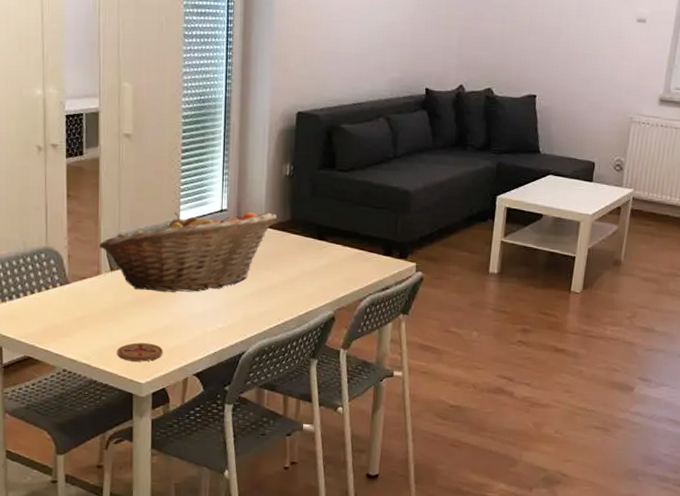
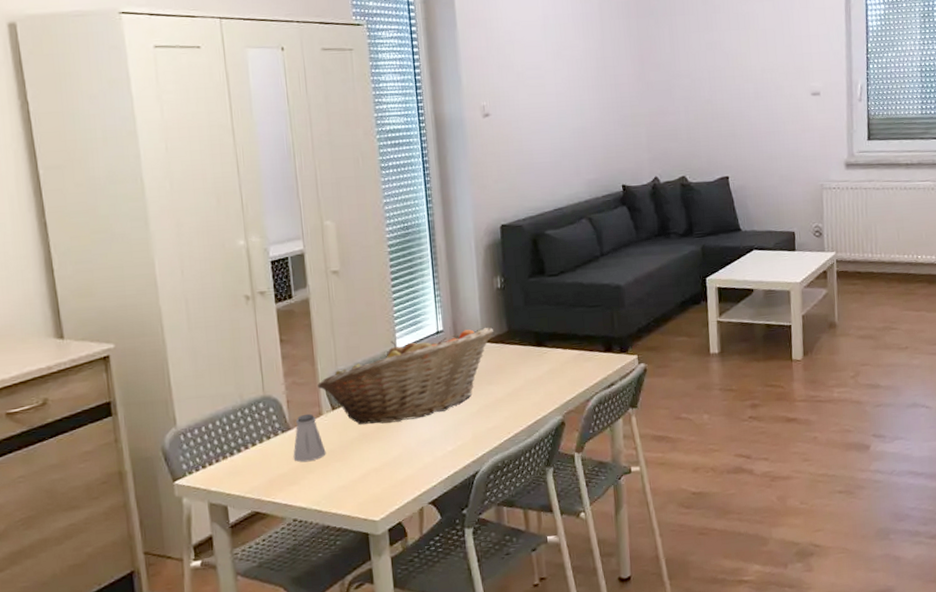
saltshaker: none [69,271,101,317] -> present [293,413,326,462]
coaster: present [116,342,164,362] -> none [346,477,396,500]

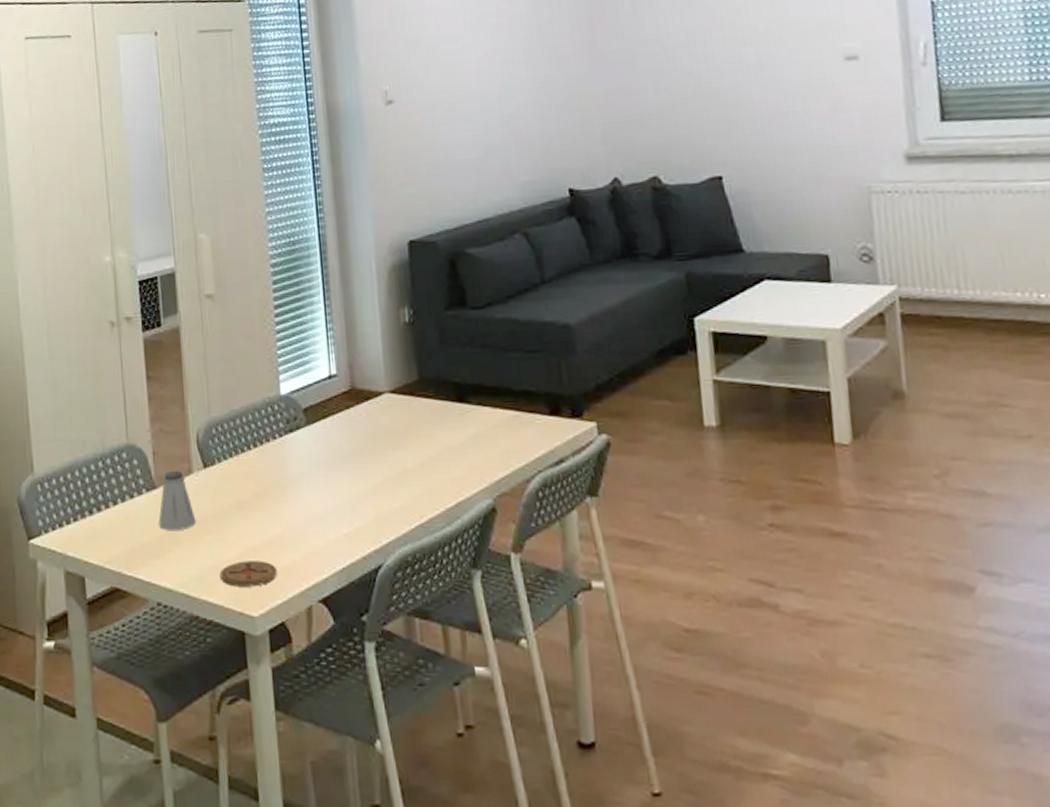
fruit basket: present [318,327,493,425] -> none [188,373,400,491]
coaster: none [346,477,396,500] -> present [219,560,278,587]

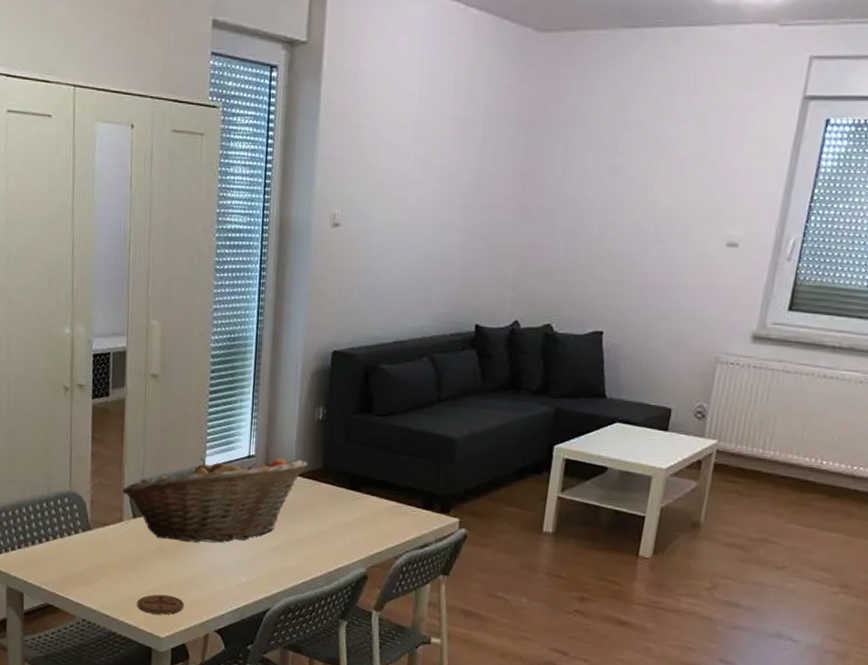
saltshaker: present [158,470,196,531] -> none [90,517,122,566]
fruit basket: none [188,373,400,491] -> present [122,457,307,543]

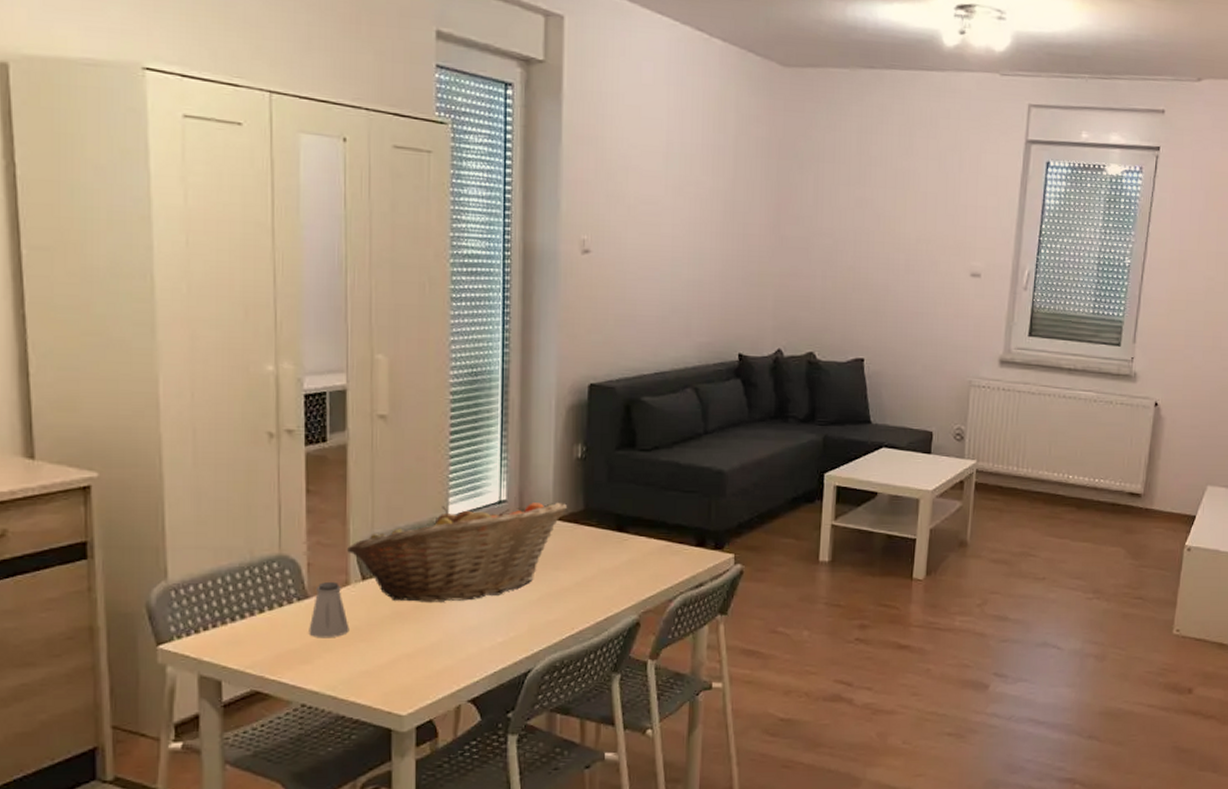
saltshaker: none [90,517,122,566] -> present [309,581,349,638]
coaster: present [136,594,185,615] -> none [370,666,430,689]

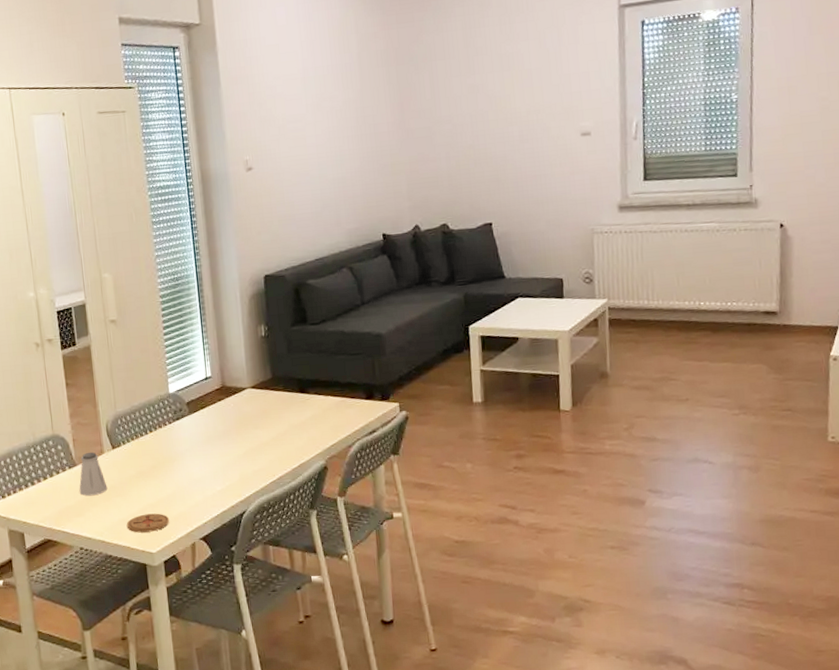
fruit basket: present [347,502,567,603] -> none [99,374,258,463]
coaster: none [370,666,430,689] -> present [126,513,170,533]

